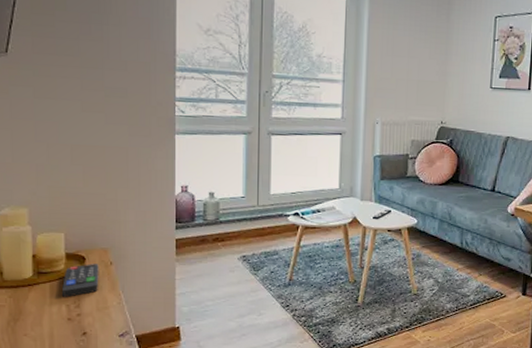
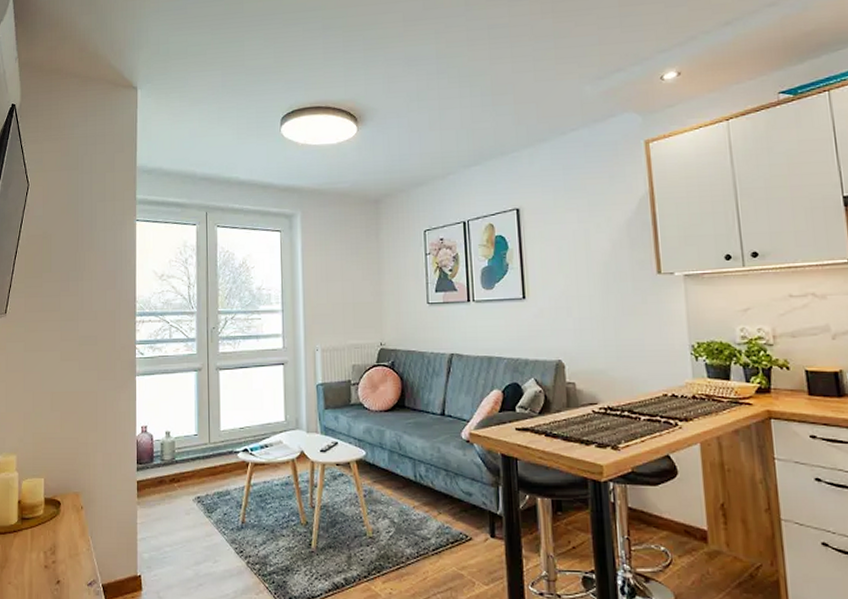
remote control: present [62,264,99,297] -> none [41,508,72,543]

